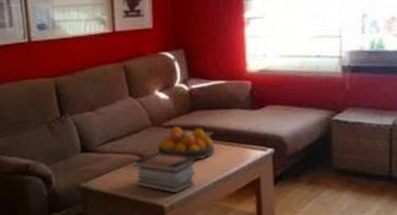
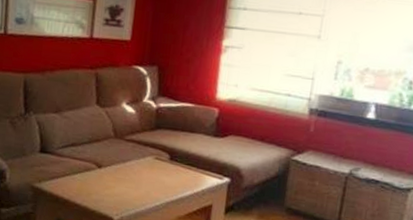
book stack: present [132,154,195,194] -> none [89,165,151,208]
fruit bowl: present [157,125,215,160] -> none [115,140,174,178]

